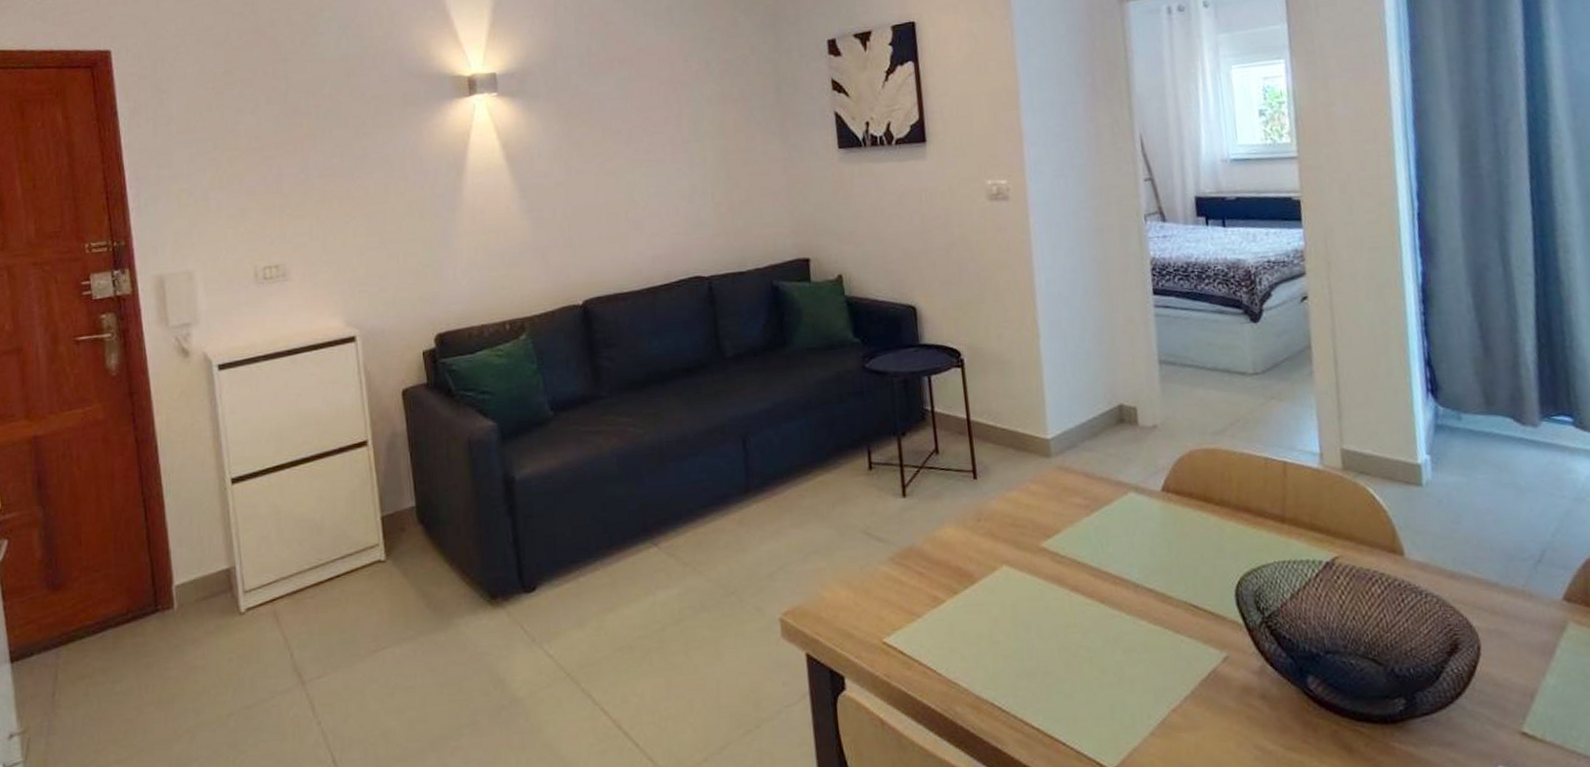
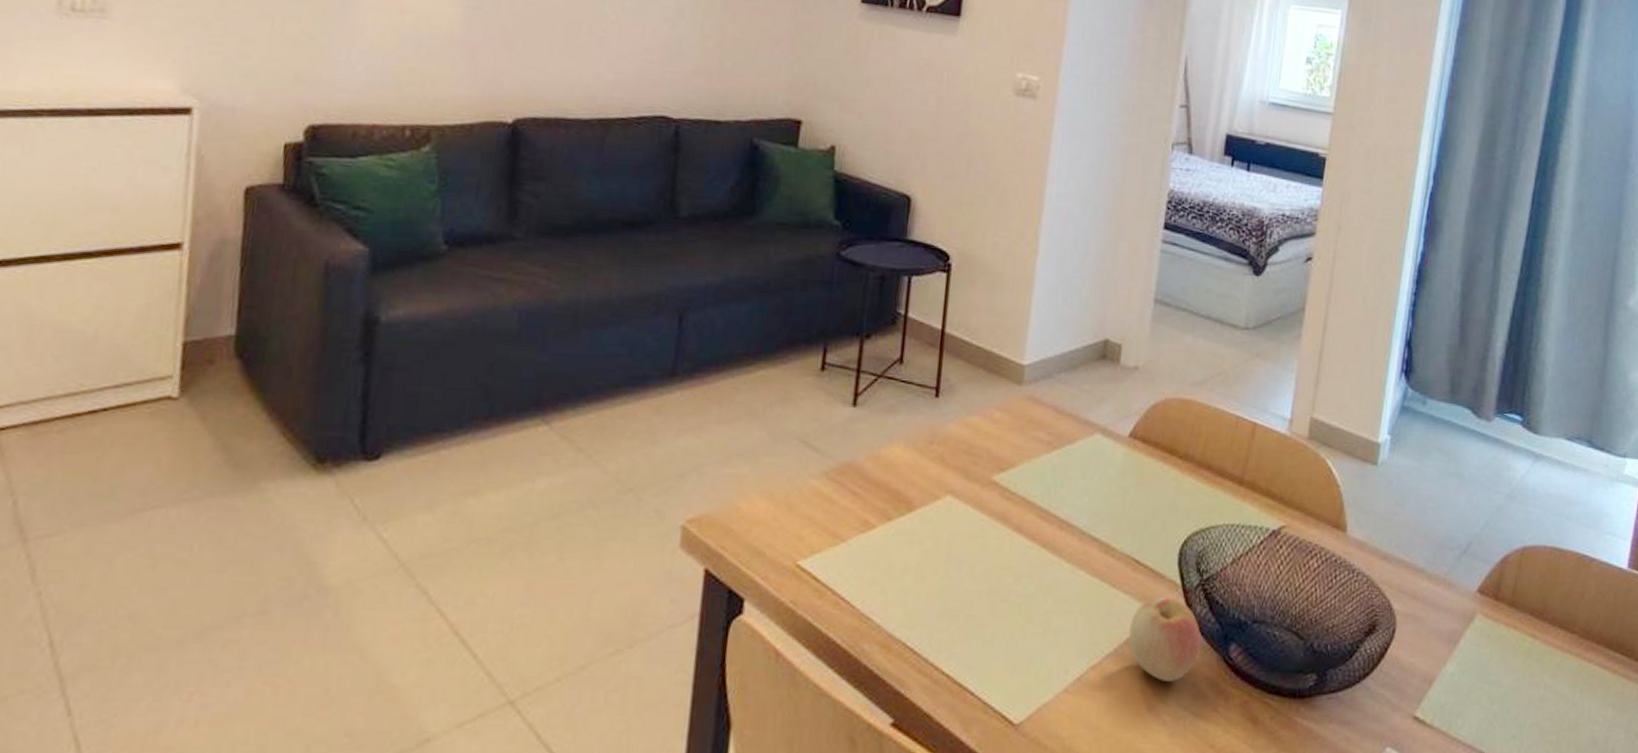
apple: none [1201,638,1278,718] -> present [1129,598,1201,681]

